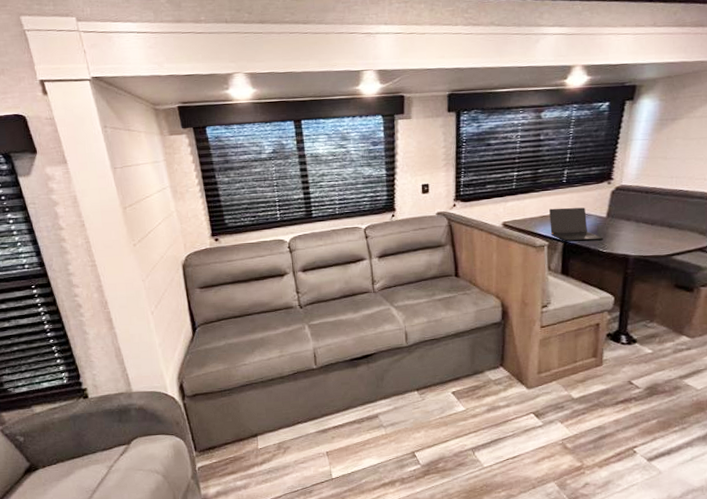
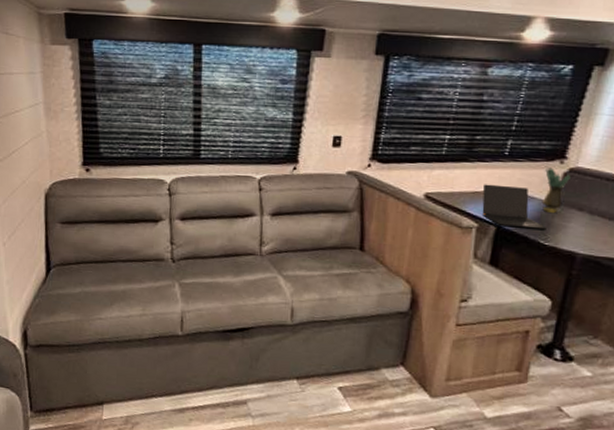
vase: none [597,188,617,226] -> present [541,167,571,214]

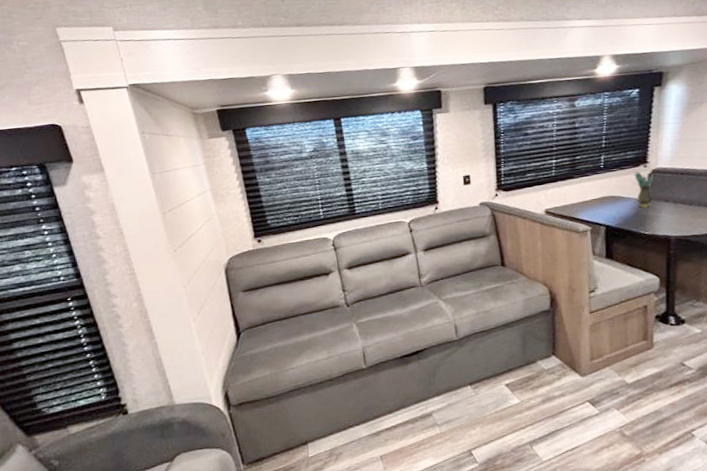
laptop: present [482,184,547,231] -> none [589,191,644,226]

